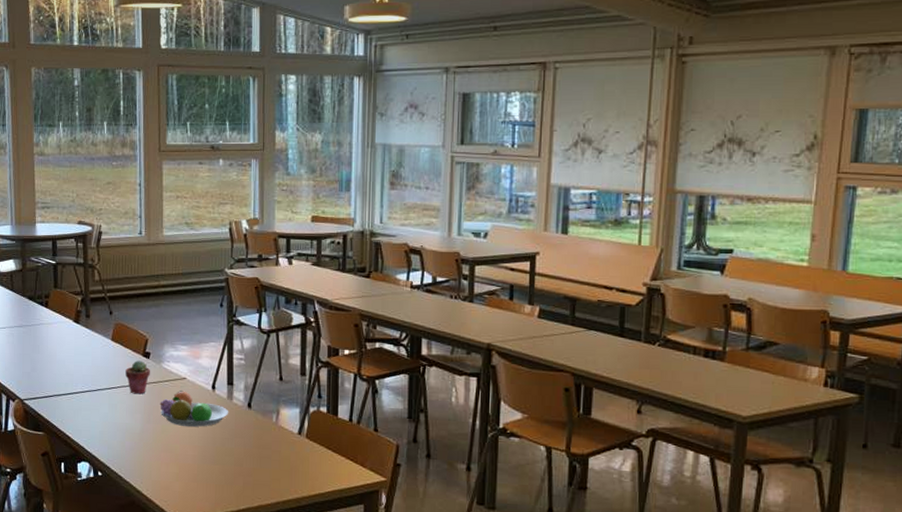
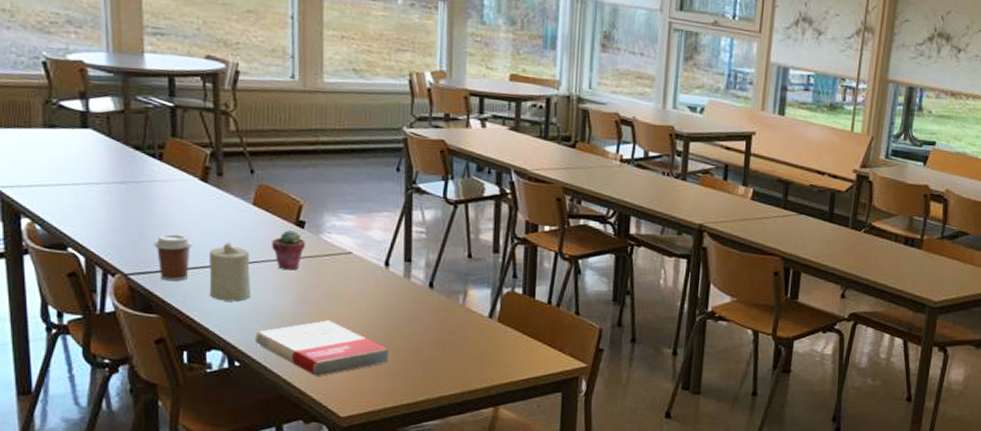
coffee cup: none [41,366,68,405] -> present [154,234,193,282]
candle: none [80,371,110,421] -> present [209,242,251,302]
book: none [113,437,216,486] -> present [255,320,388,377]
fruit bowl: present [160,391,229,427] -> none [317,267,406,309]

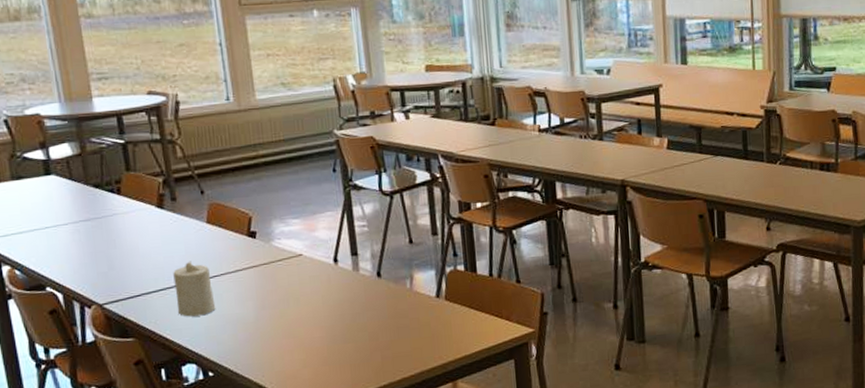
coffee cup: present [154,234,193,282] -> none [122,260,157,306]
book: present [255,320,388,377] -> none [224,321,349,377]
potted succulent: present [272,230,305,271] -> none [228,242,259,280]

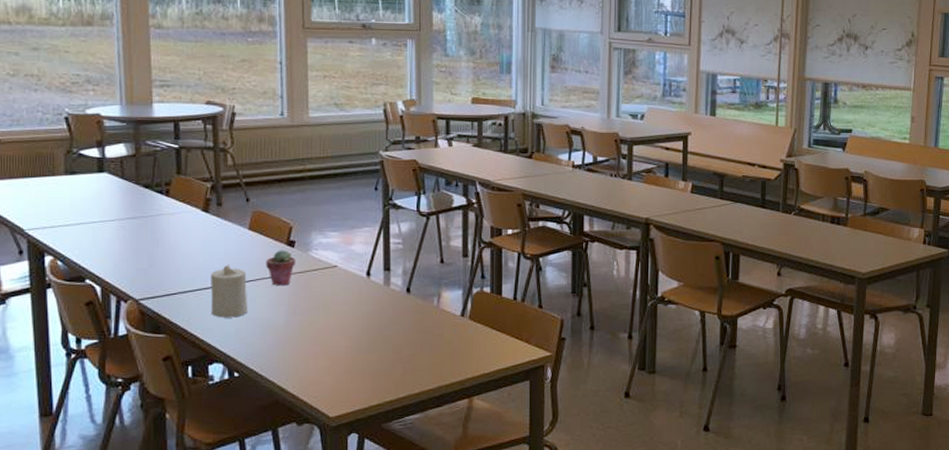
potted succulent: none [228,242,259,280] -> present [266,250,295,286]

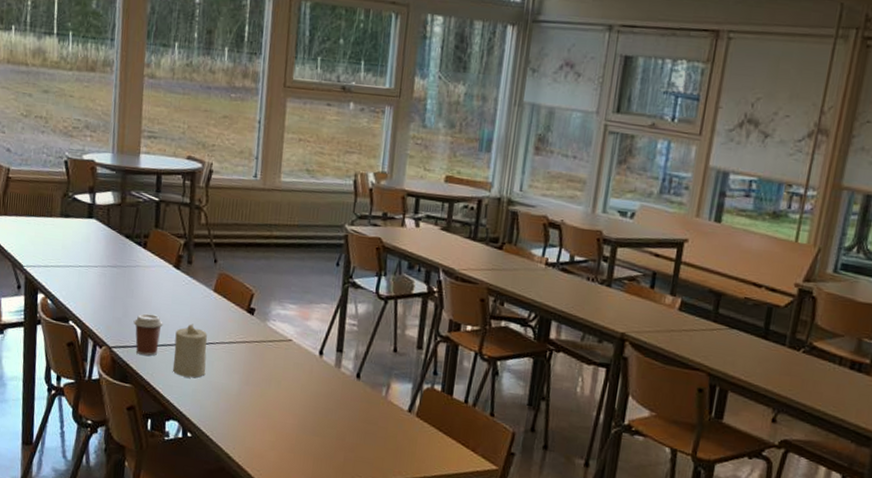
coffee cup: none [161,261,196,304] -> present [133,313,163,356]
potted succulent: present [266,250,295,286] -> none [226,316,254,353]

